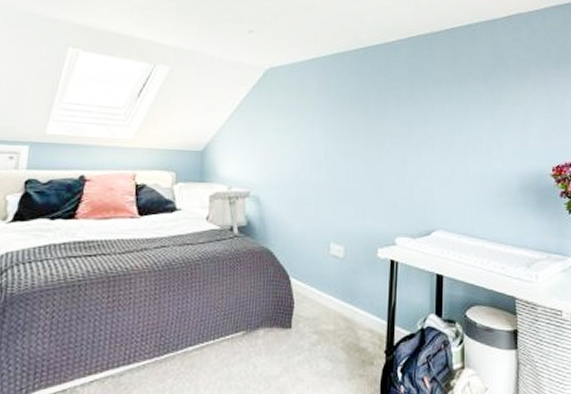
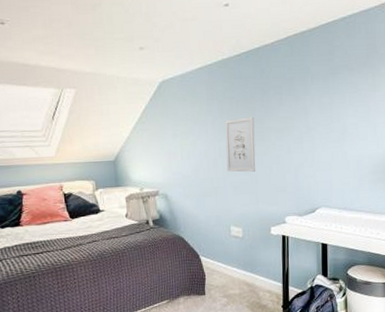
wall art: none [332,117,368,180] -> present [225,116,256,172]

